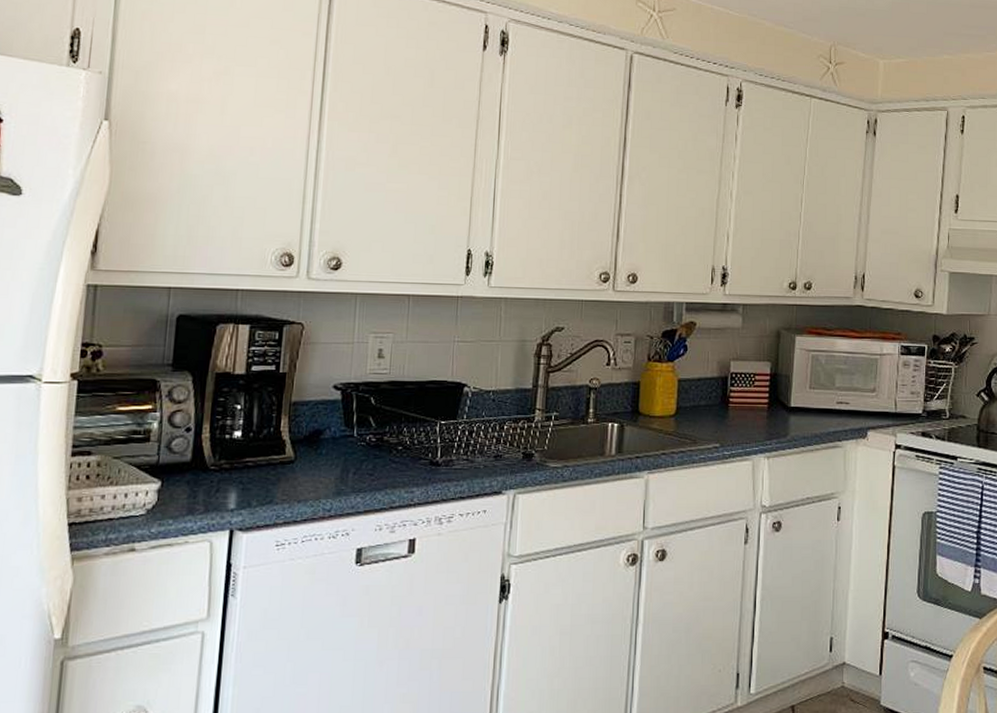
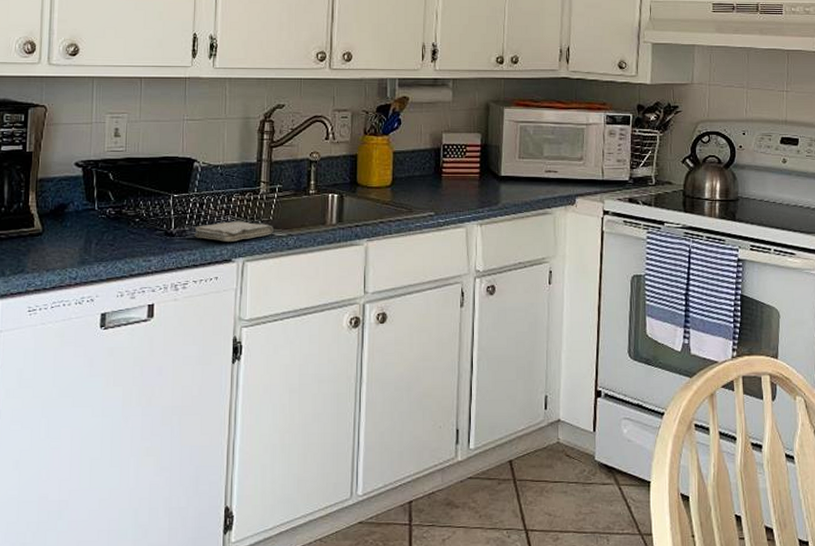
washcloth: none [462,451,548,472] -> present [194,221,273,242]

